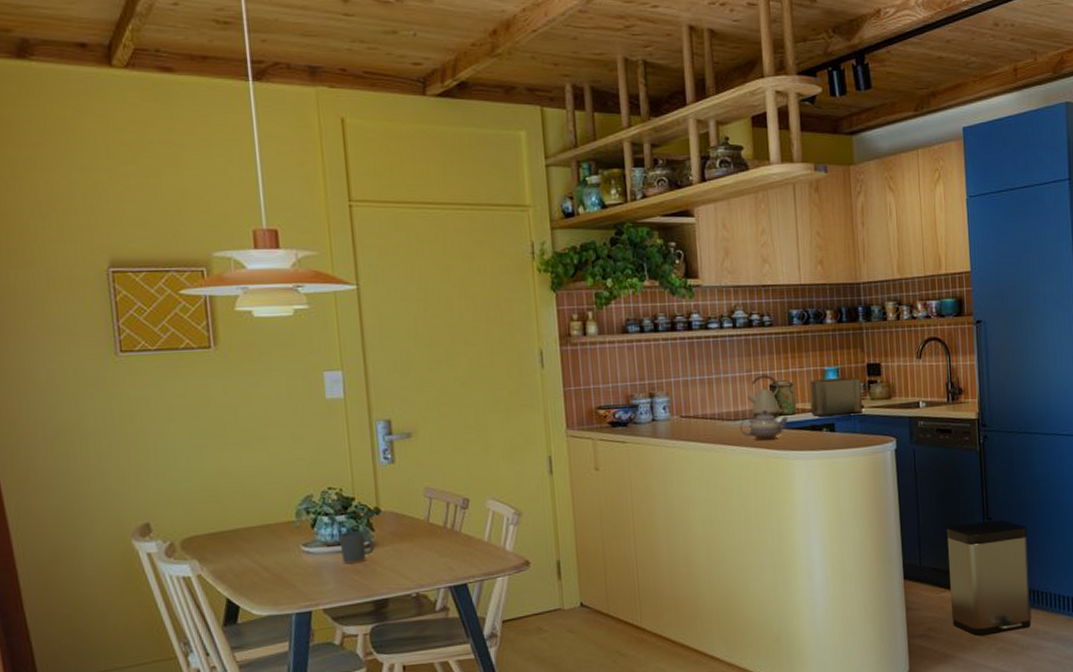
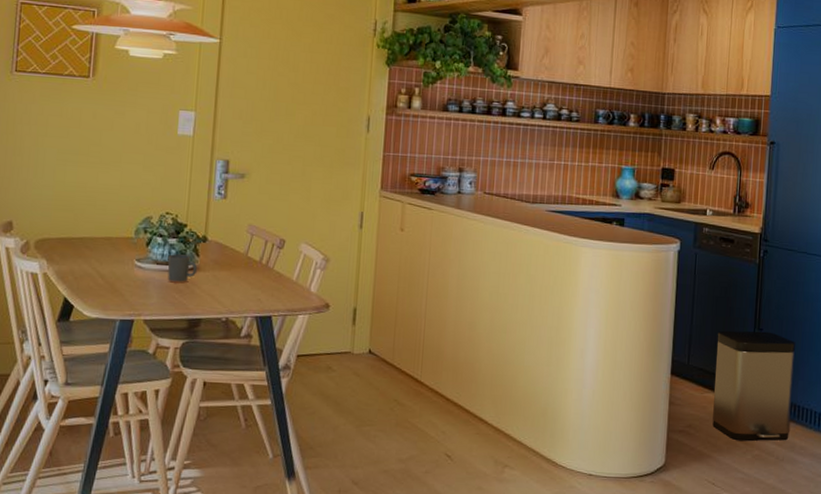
teapot: present [740,410,788,441] -> none [536,197,582,226]
kettle: present [747,374,782,419] -> none [547,165,578,207]
canister: present [768,380,797,416] -> none [567,172,593,206]
toaster: present [809,377,865,417] -> none [604,176,655,213]

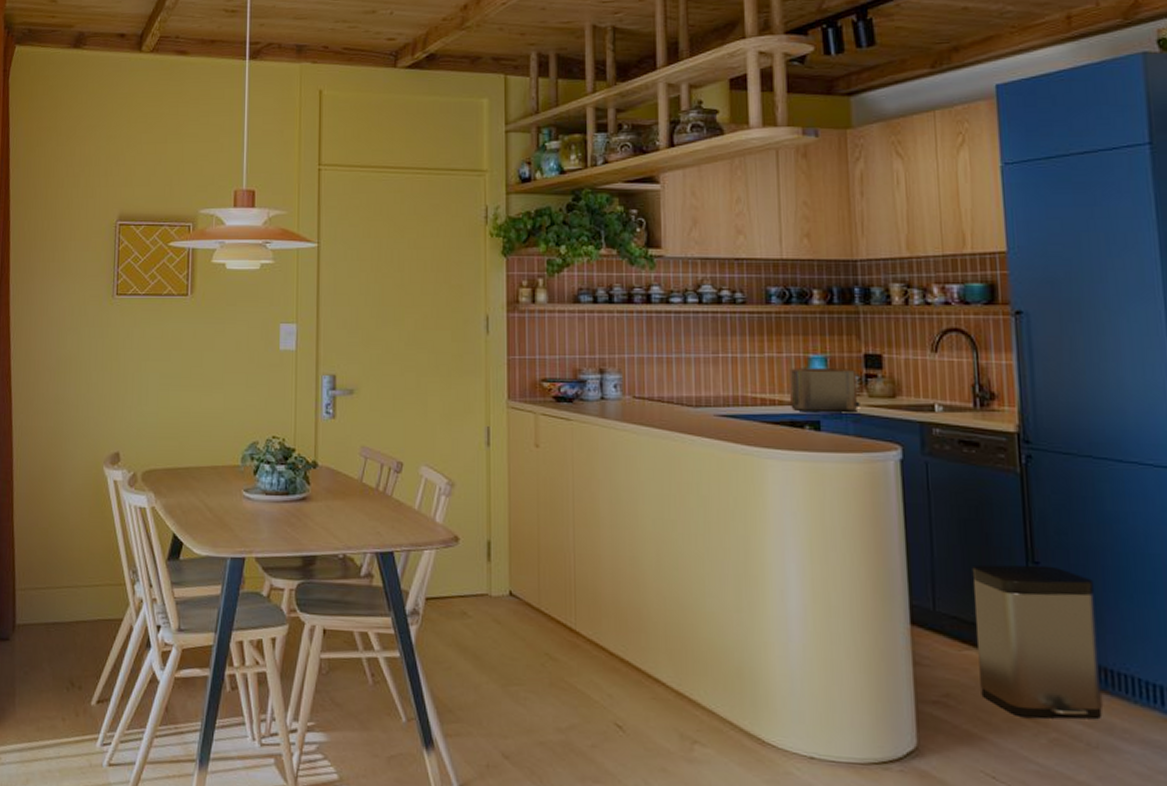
mug: present [167,254,198,283] -> none [277,482,309,516]
toaster: none [604,176,655,213] -> present [789,368,860,412]

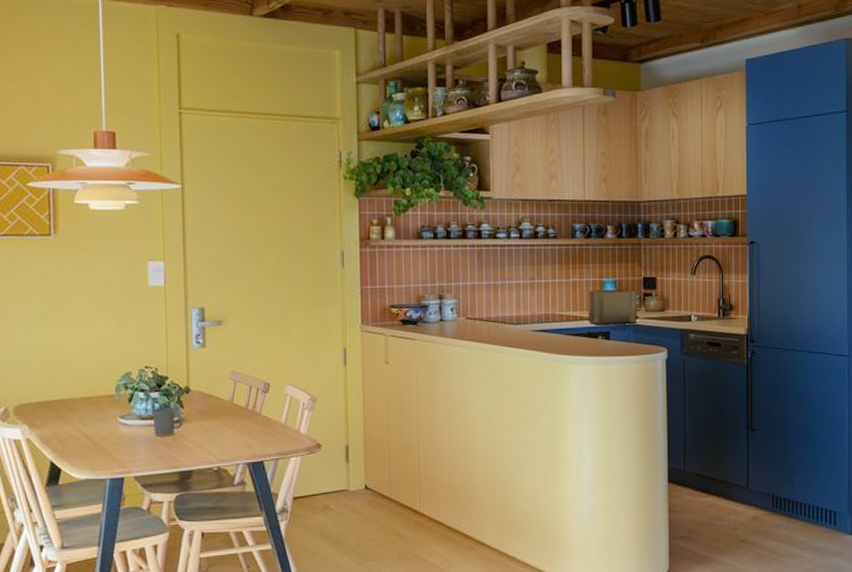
mug: none [277,482,309,516] -> present [152,407,184,437]
pedal bin: present [972,564,1102,720] -> none [711,431,790,542]

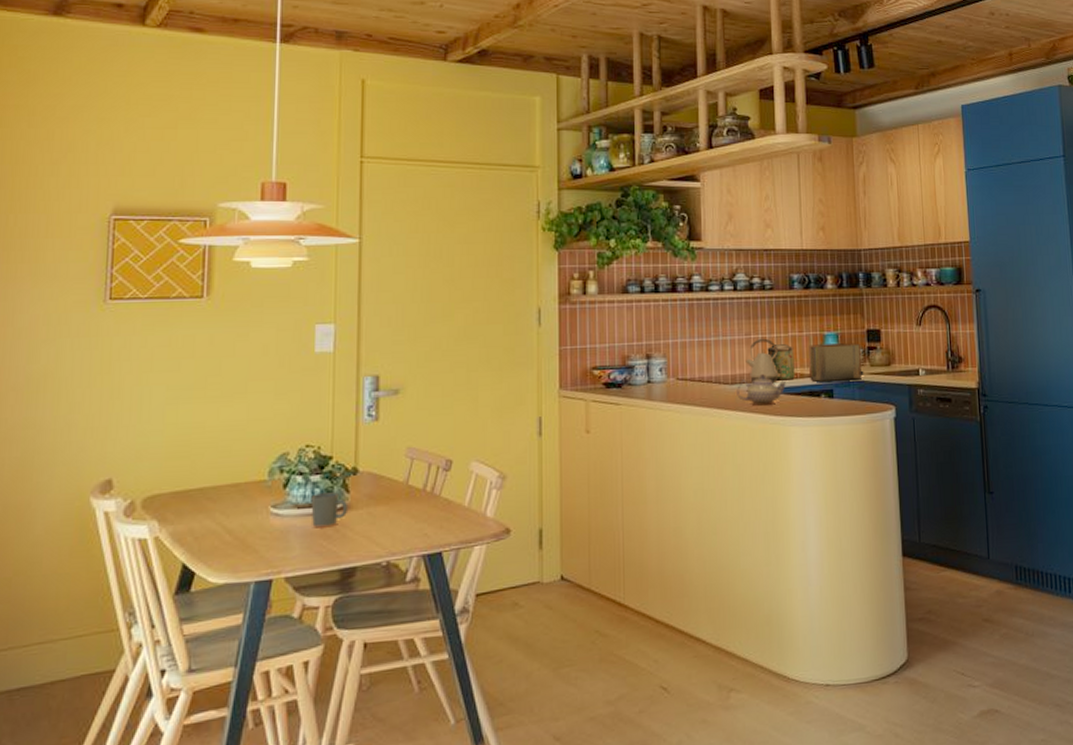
teapot: none [521,316,566,344] -> present [737,374,786,406]
kettle: none [529,283,561,325] -> present [745,338,780,384]
canister: none [549,289,575,322] -> present [767,344,795,381]

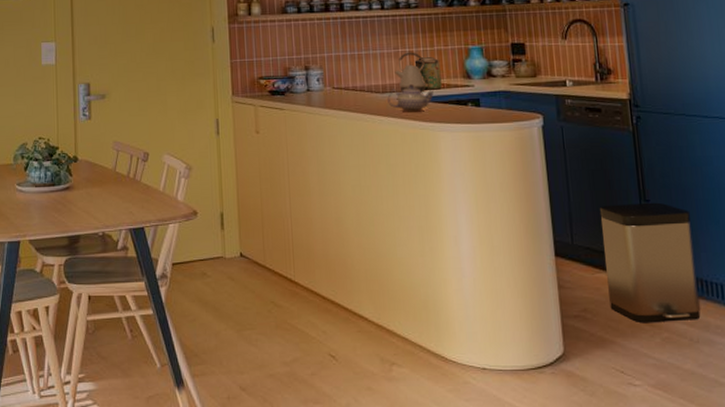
mug: present [311,492,349,528] -> none [44,175,72,203]
toaster: present [808,343,864,383] -> none [454,56,510,93]
pedal bin: none [946,494,1036,621] -> present [599,202,700,323]

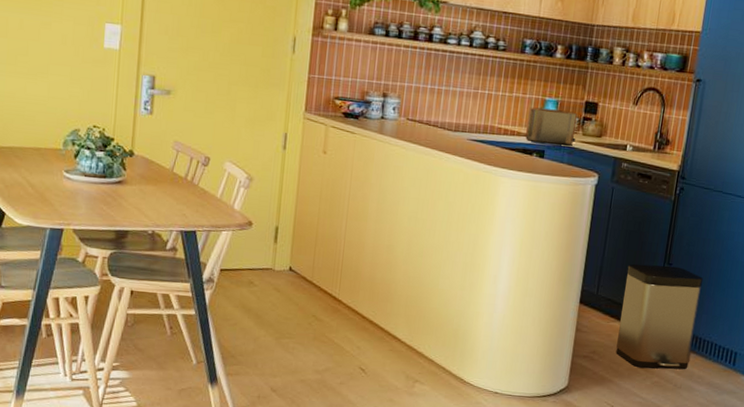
teapot: present [387,84,434,113] -> none [458,127,503,155]
kettle: present [394,52,428,93] -> none [470,94,501,137]
canister: present [414,57,442,90] -> none [490,102,516,136]
toaster: none [454,56,510,93] -> present [525,107,578,146]

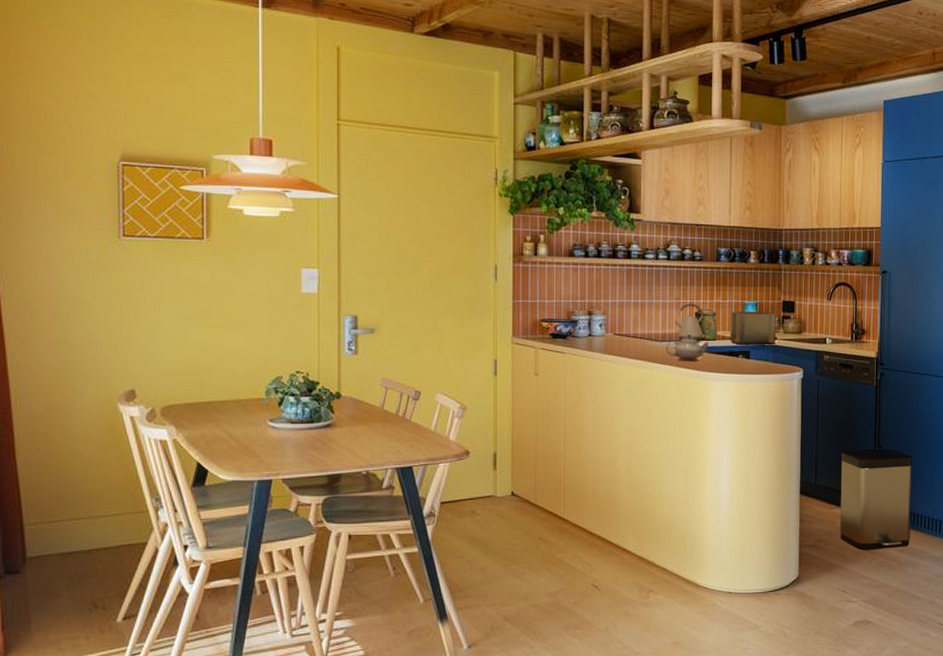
teapot: none [458,127,503,155] -> present [666,334,709,361]
kettle: none [470,94,501,137] -> present [675,303,704,343]
canister: none [490,102,516,136] -> present [694,309,718,341]

